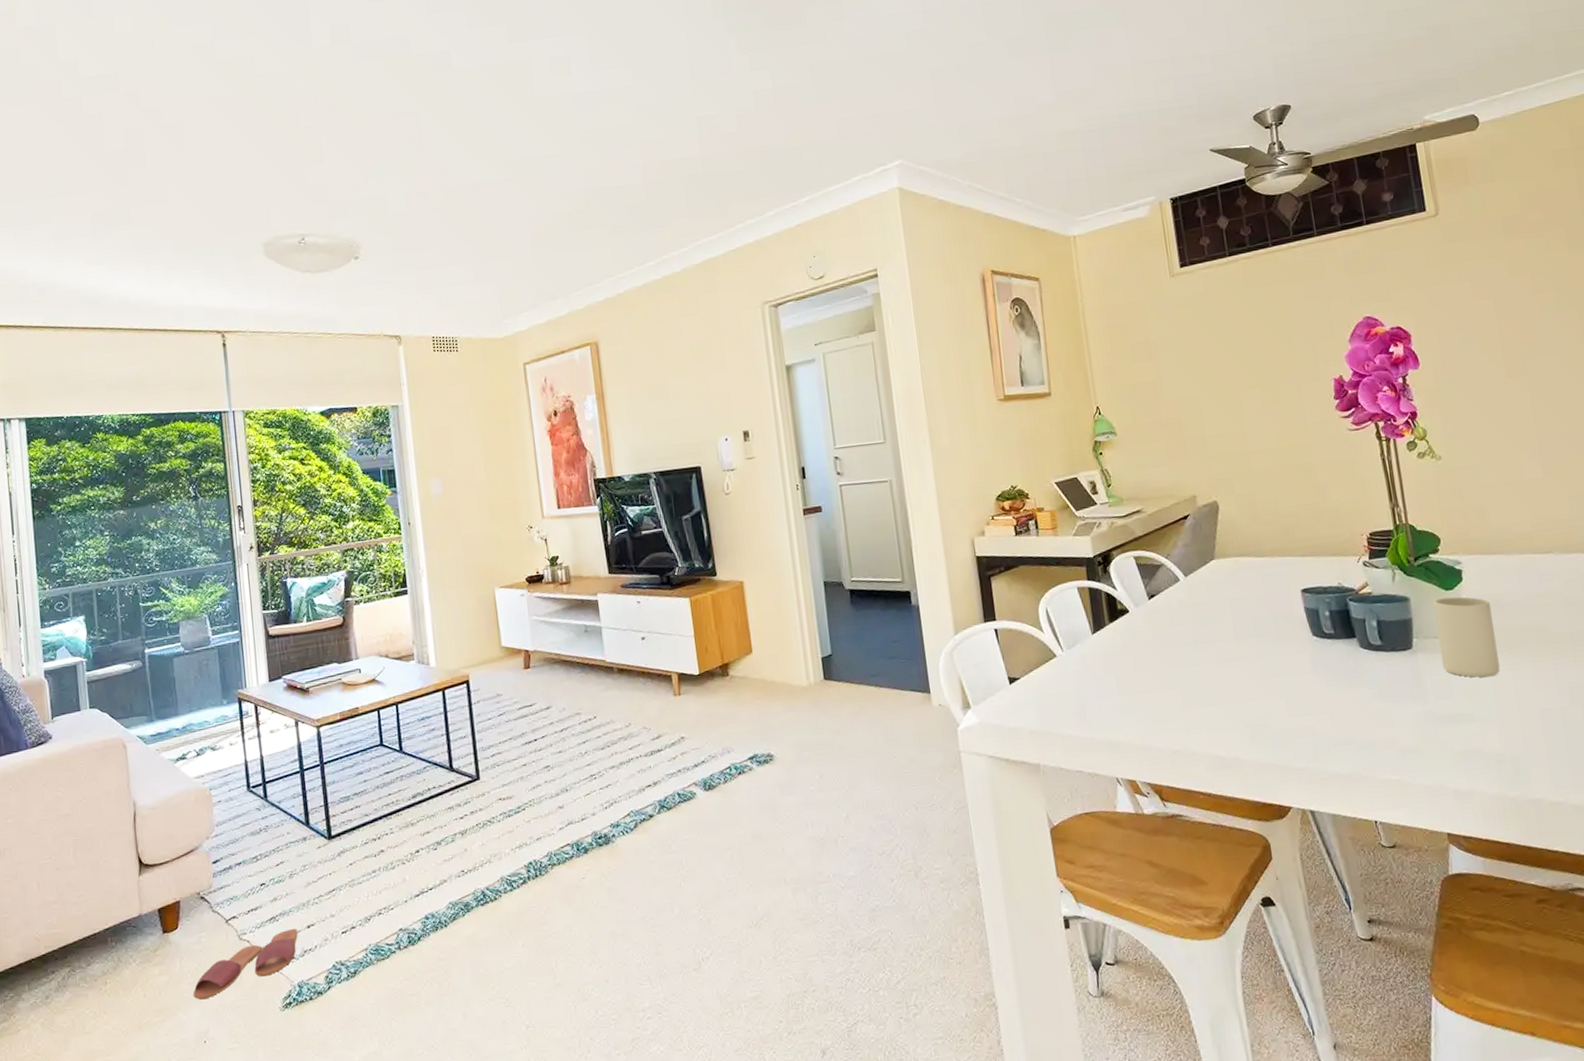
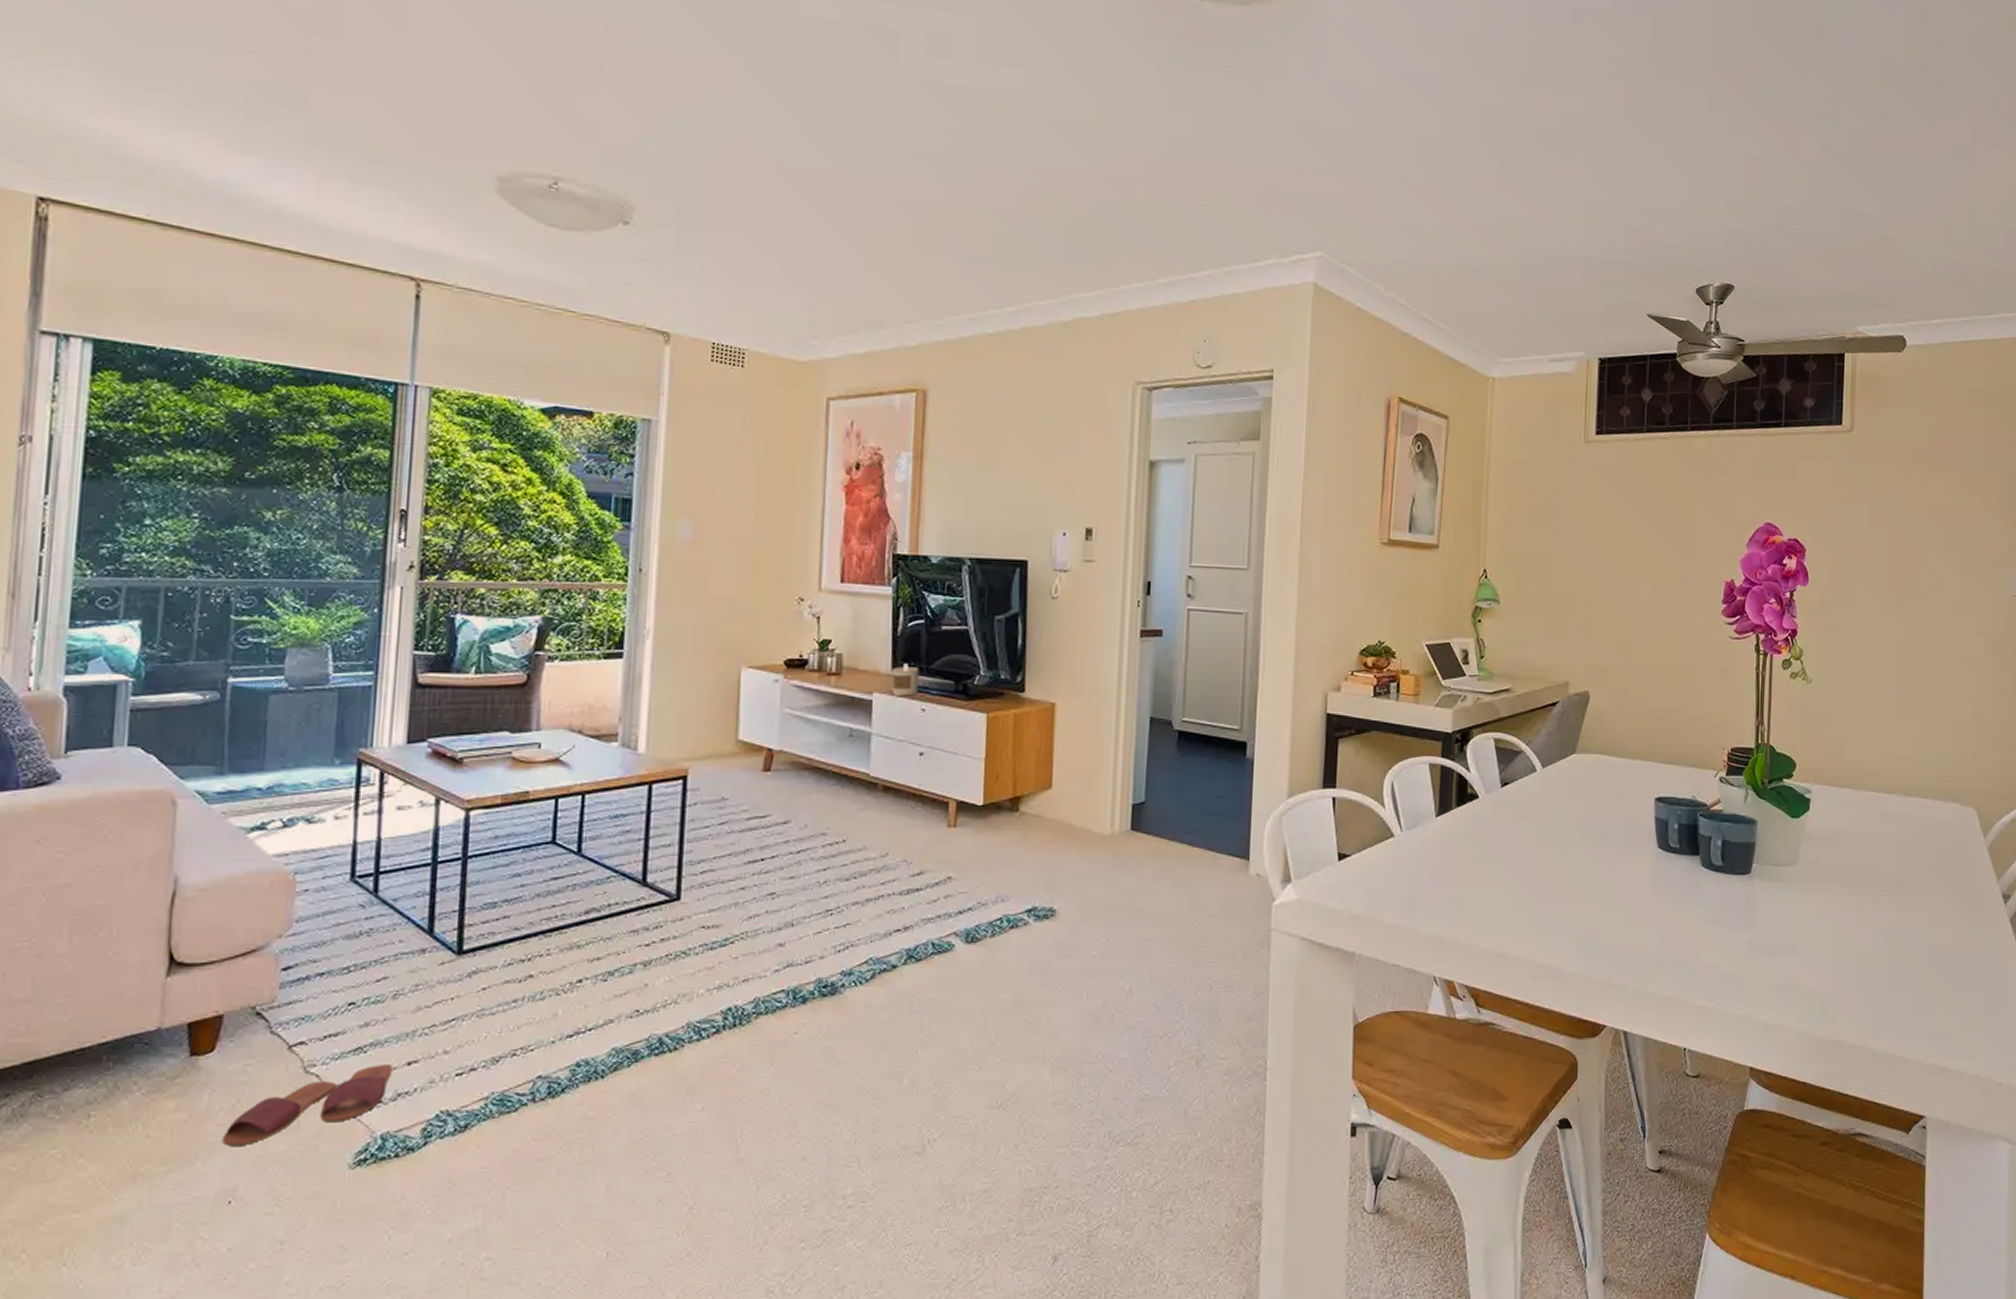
candle: none [609,566,633,595] -> present [891,663,920,697]
cup: present [1433,596,1500,678] -> none [1775,825,1831,912]

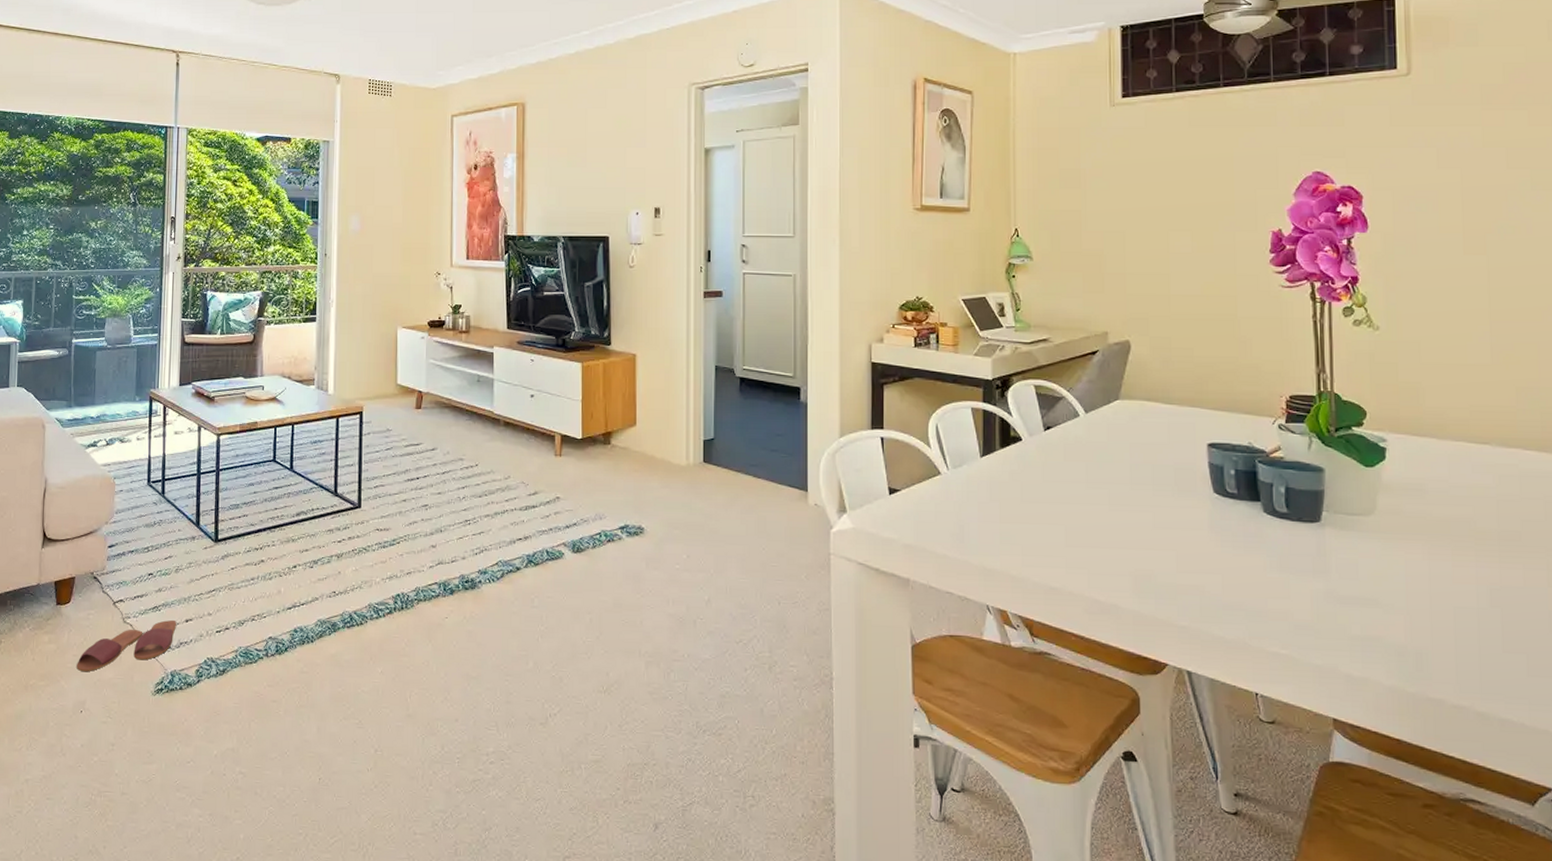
candle: present [891,663,920,697] -> none [507,323,528,350]

